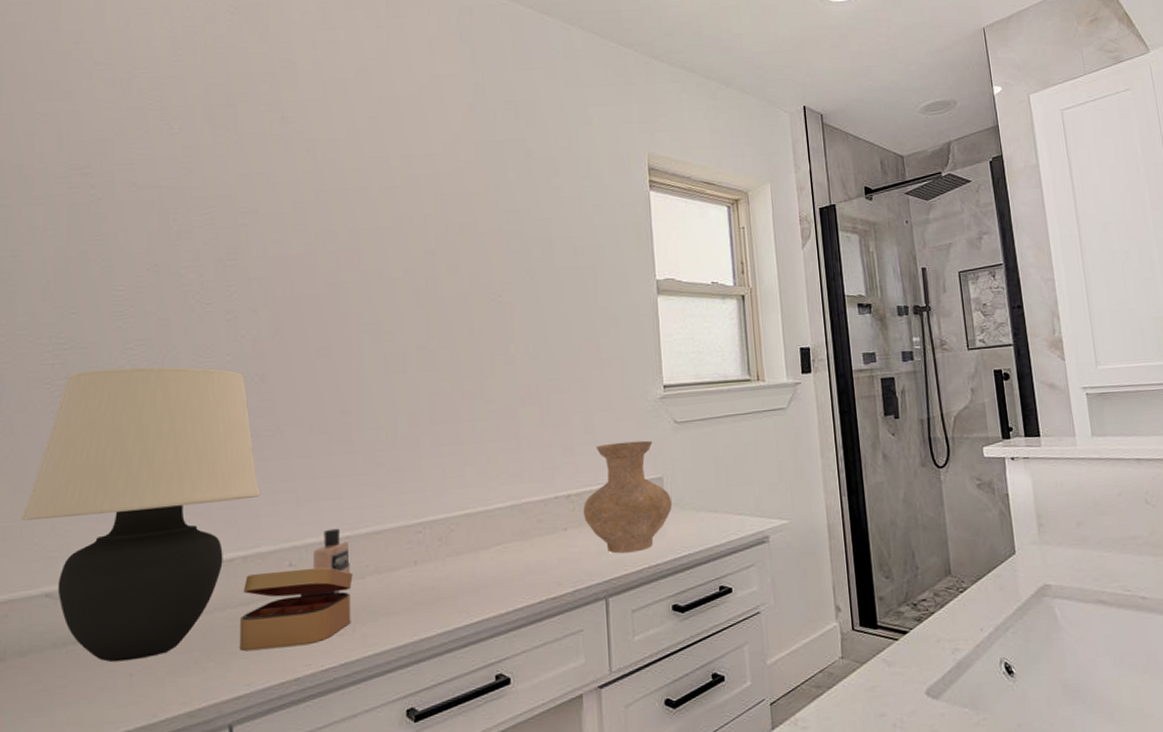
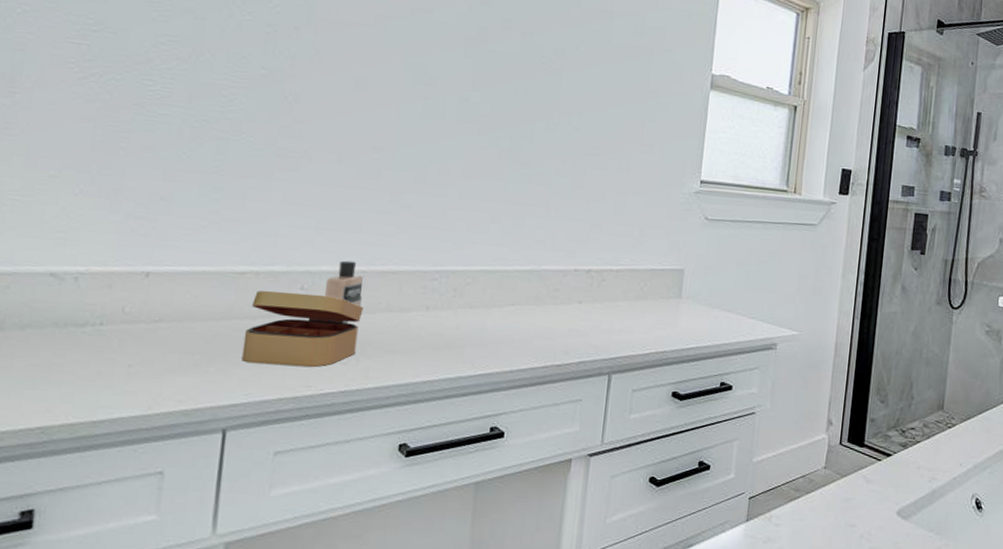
table lamp: present [21,366,261,663] -> none [32,56,281,352]
vase: present [583,440,673,554] -> none [600,227,690,336]

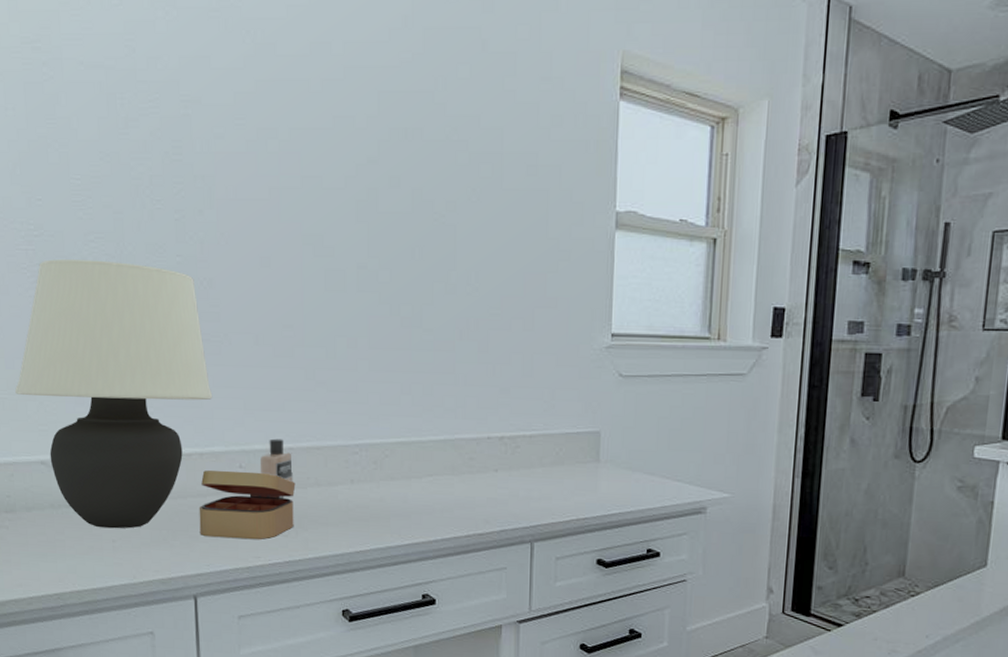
table lamp: none [32,56,281,352] -> present [15,259,213,529]

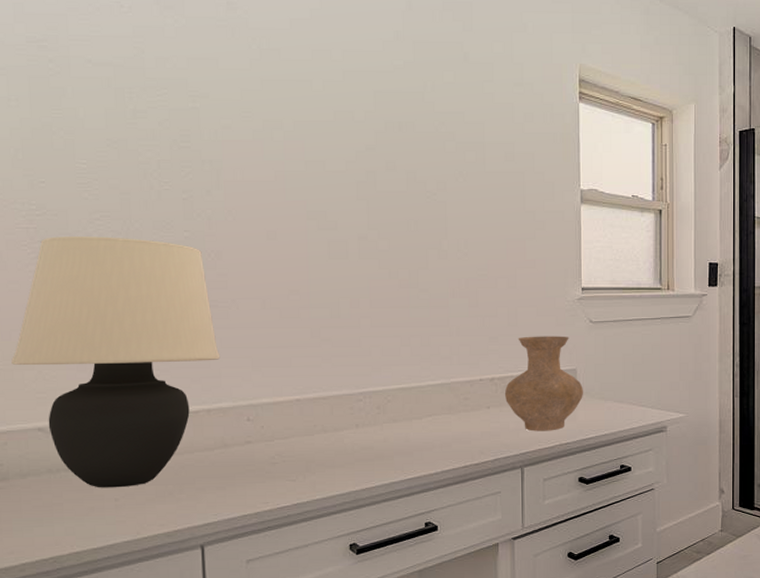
jewelry box: present [199,470,296,540] -> none [206,423,303,488]
perfume: present [259,438,293,483] -> none [267,392,300,431]
vase: none [515,389,608,503] -> present [504,336,584,432]

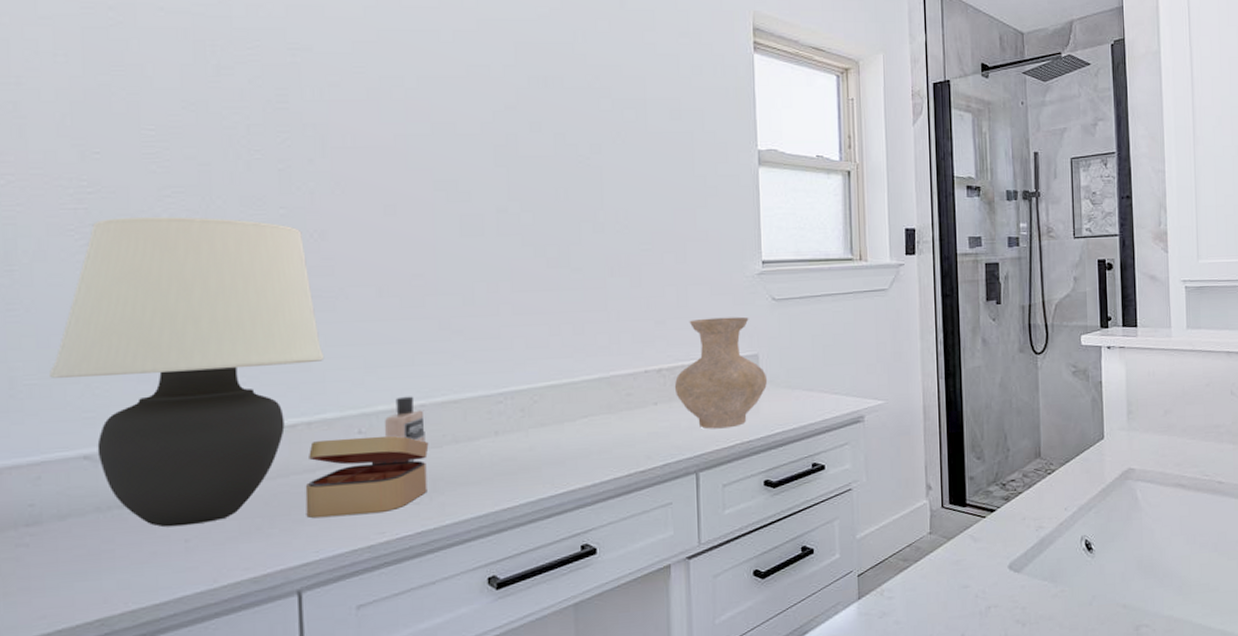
jewelry box: none [206,423,303,488] -> present [305,435,429,519]
perfume: none [267,392,300,431] -> present [384,396,426,443]

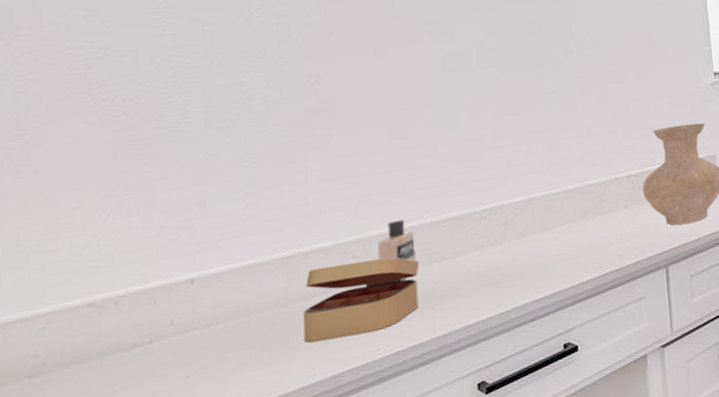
table lamp: present [50,217,325,528] -> none [57,71,321,366]

